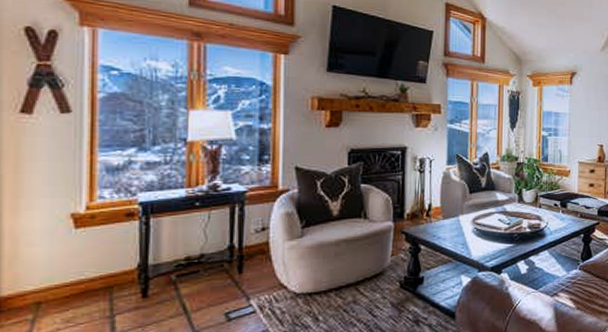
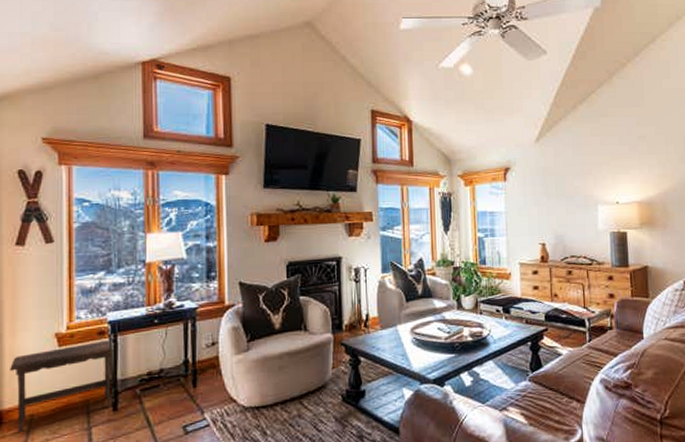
footstool: none [10,222,145,321] -> present [10,340,114,432]

